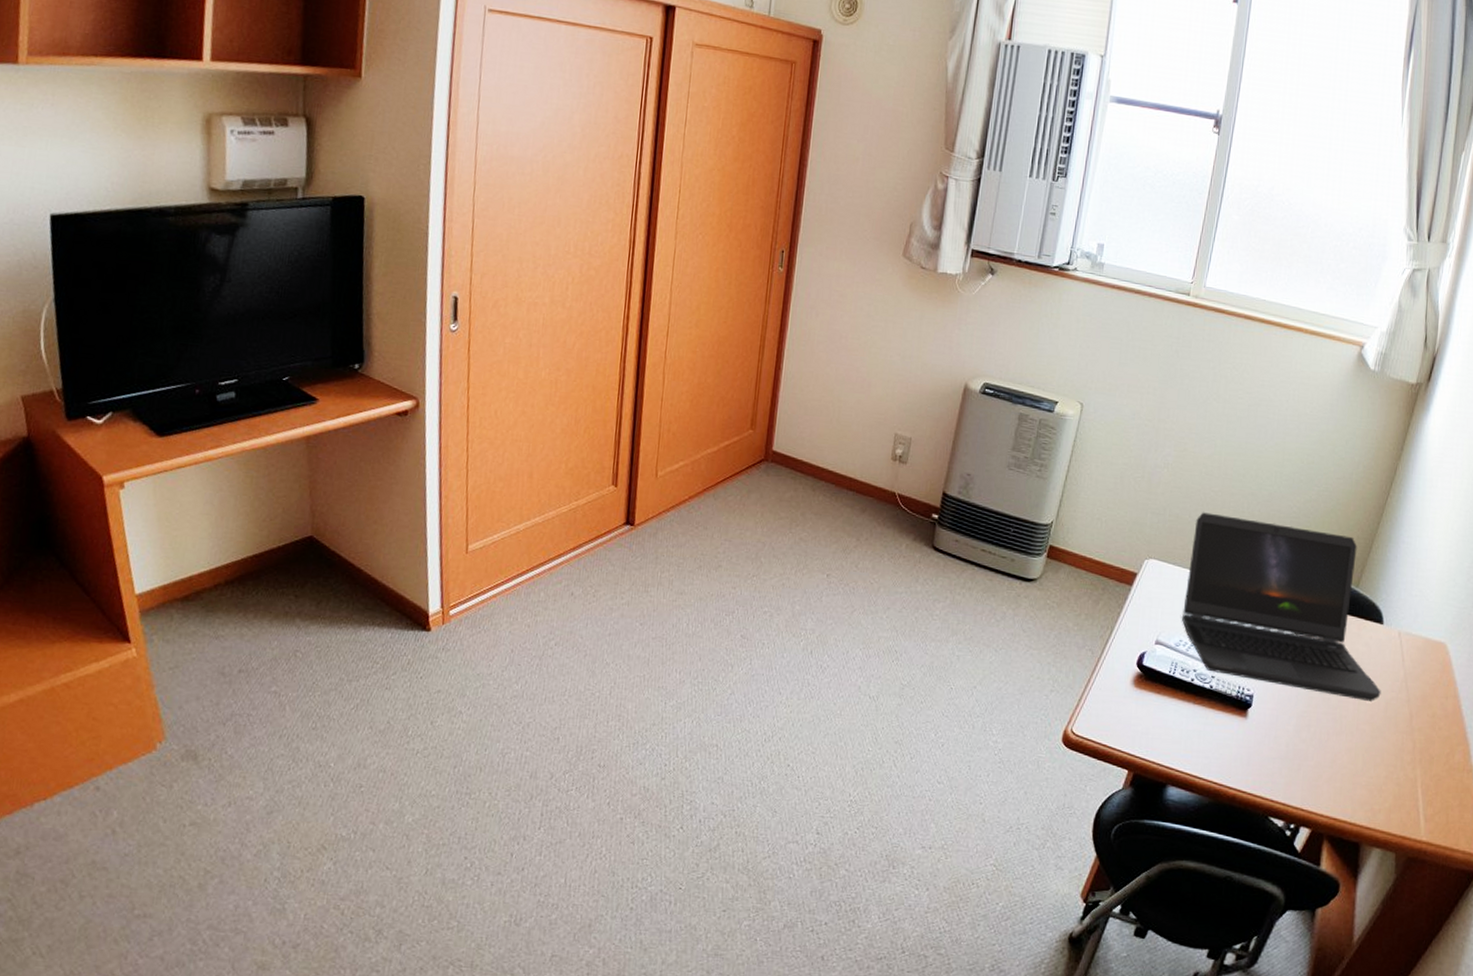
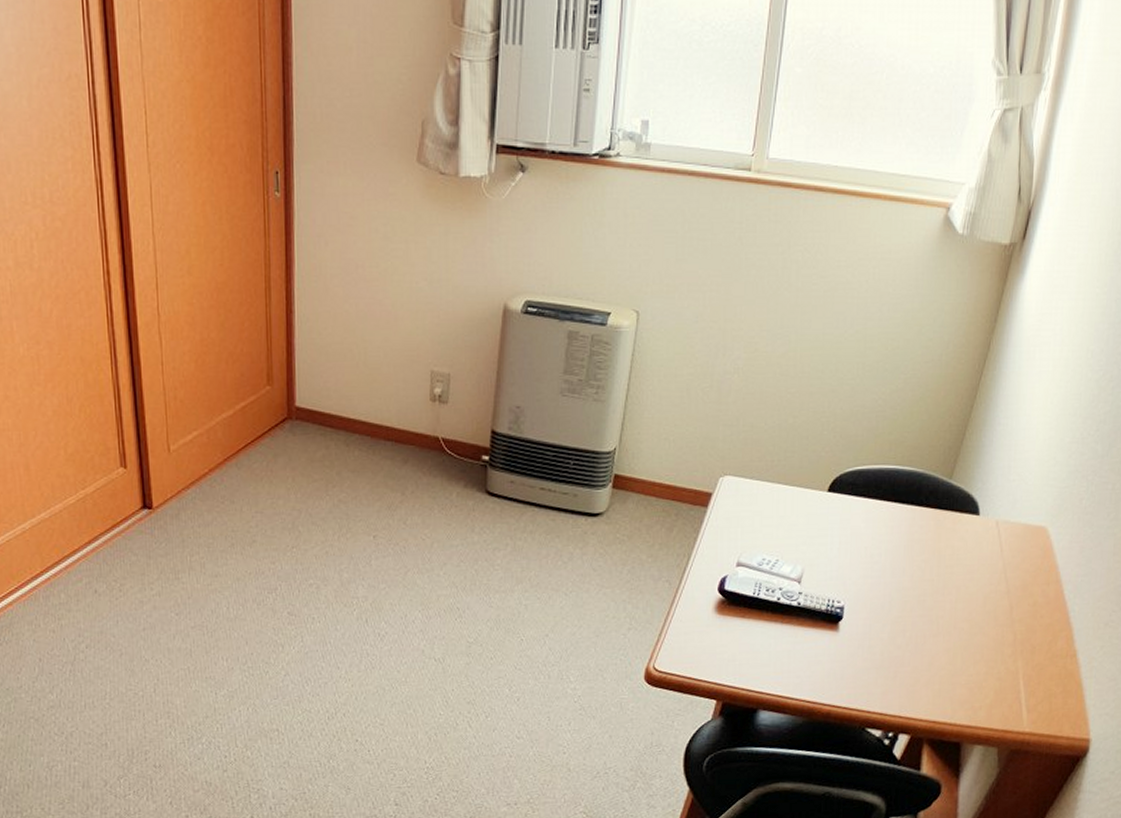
laptop computer: present [1182,512,1381,701] -> none [764,417,979,598]

